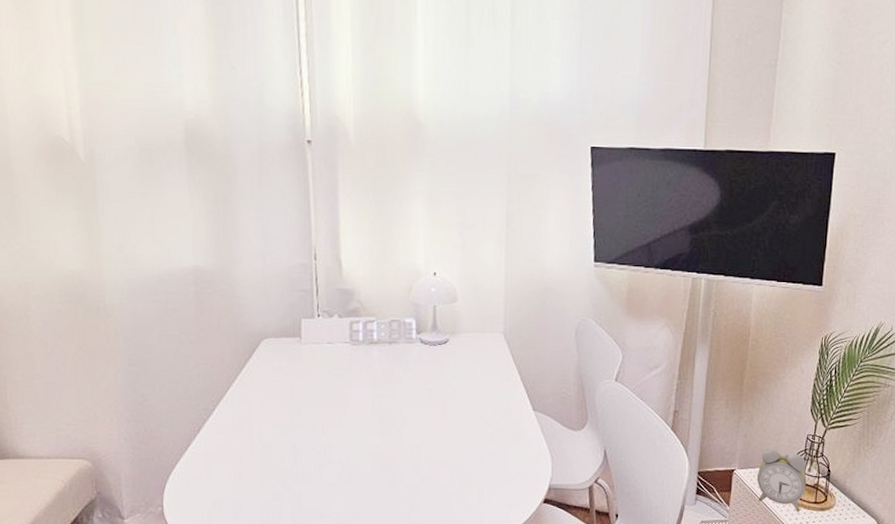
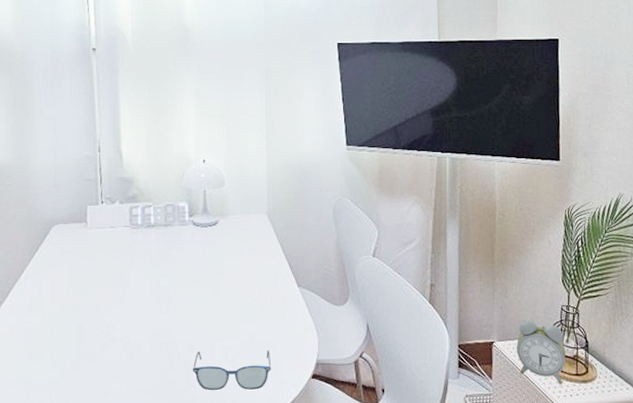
glasses: none [416,474,501,514] -> present [192,350,272,391]

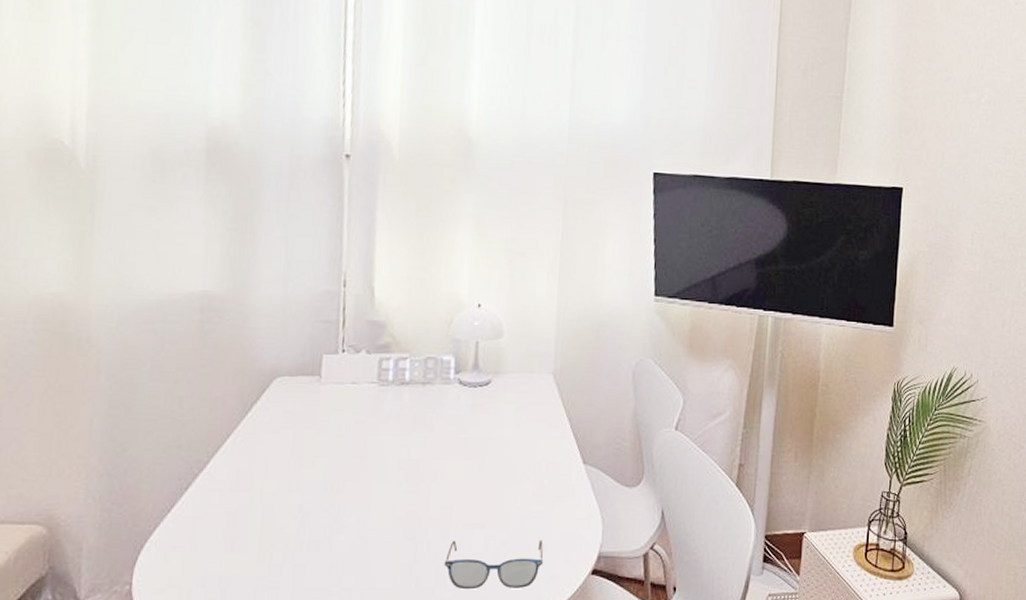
alarm clock: present [516,319,566,385] -> none [828,507,882,582]

